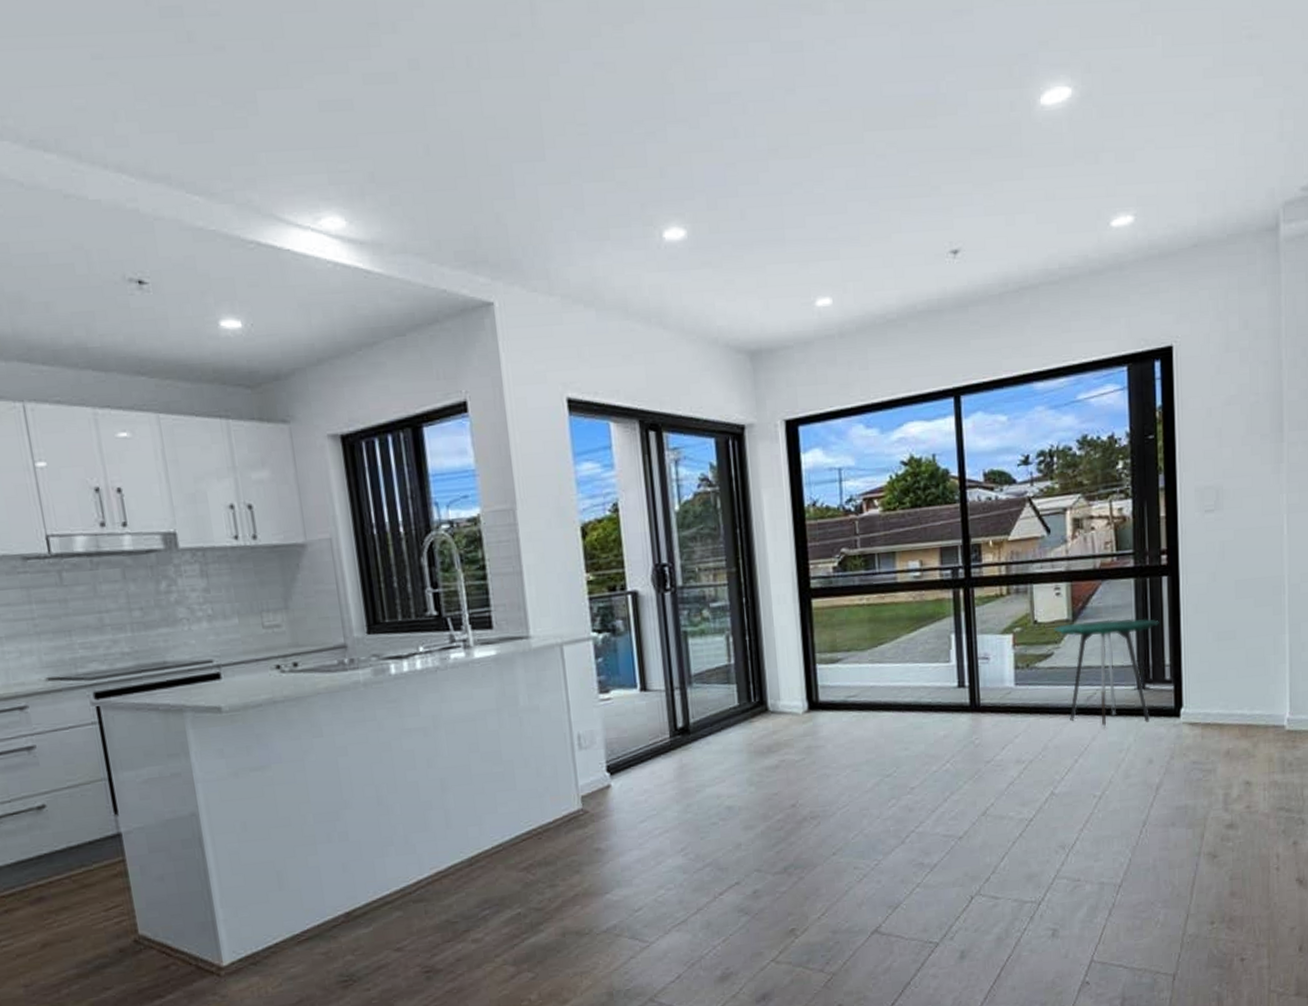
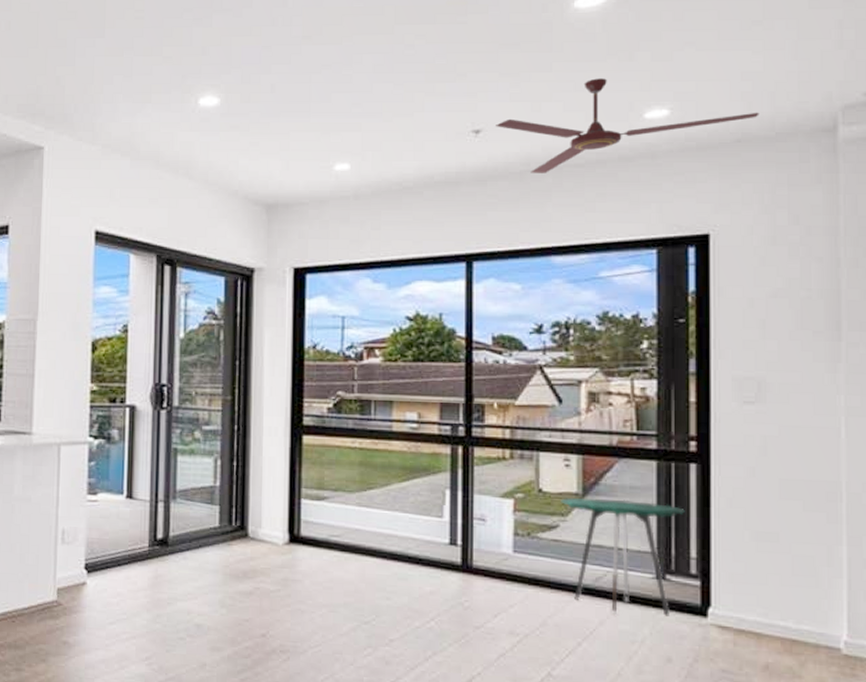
ceiling fan: none [973,184,1213,295] -> present [496,78,759,173]

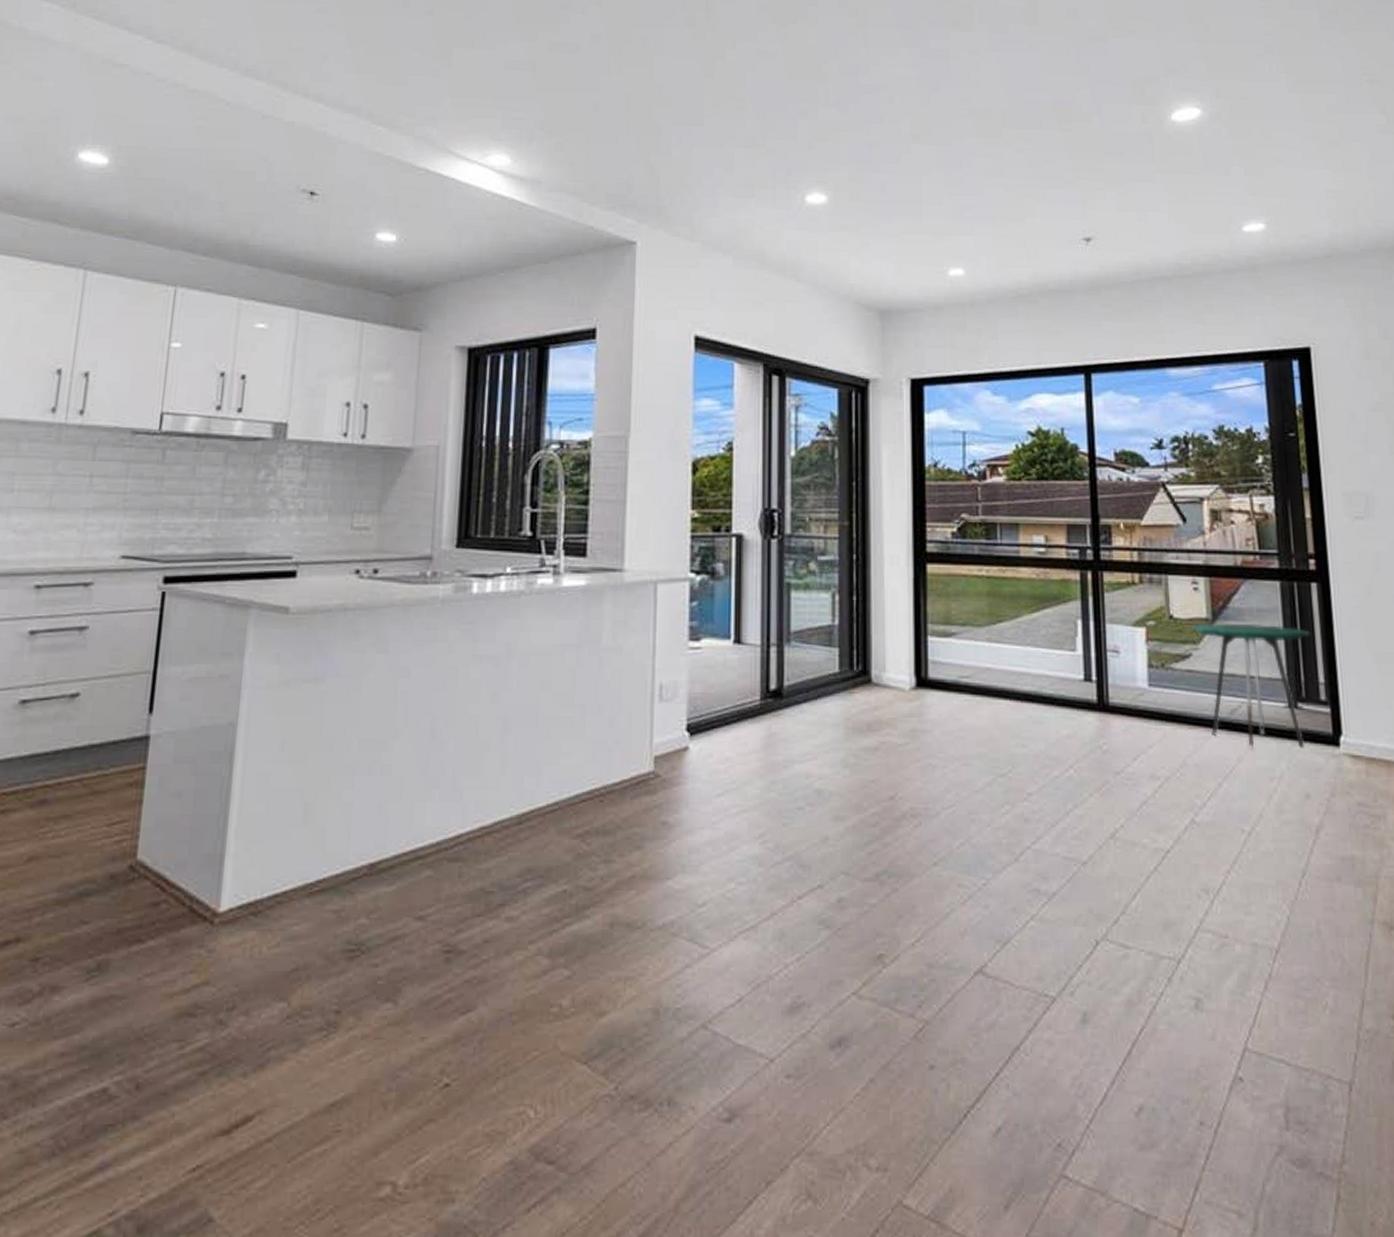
ceiling fan: present [496,78,759,173] -> none [1105,190,1345,284]

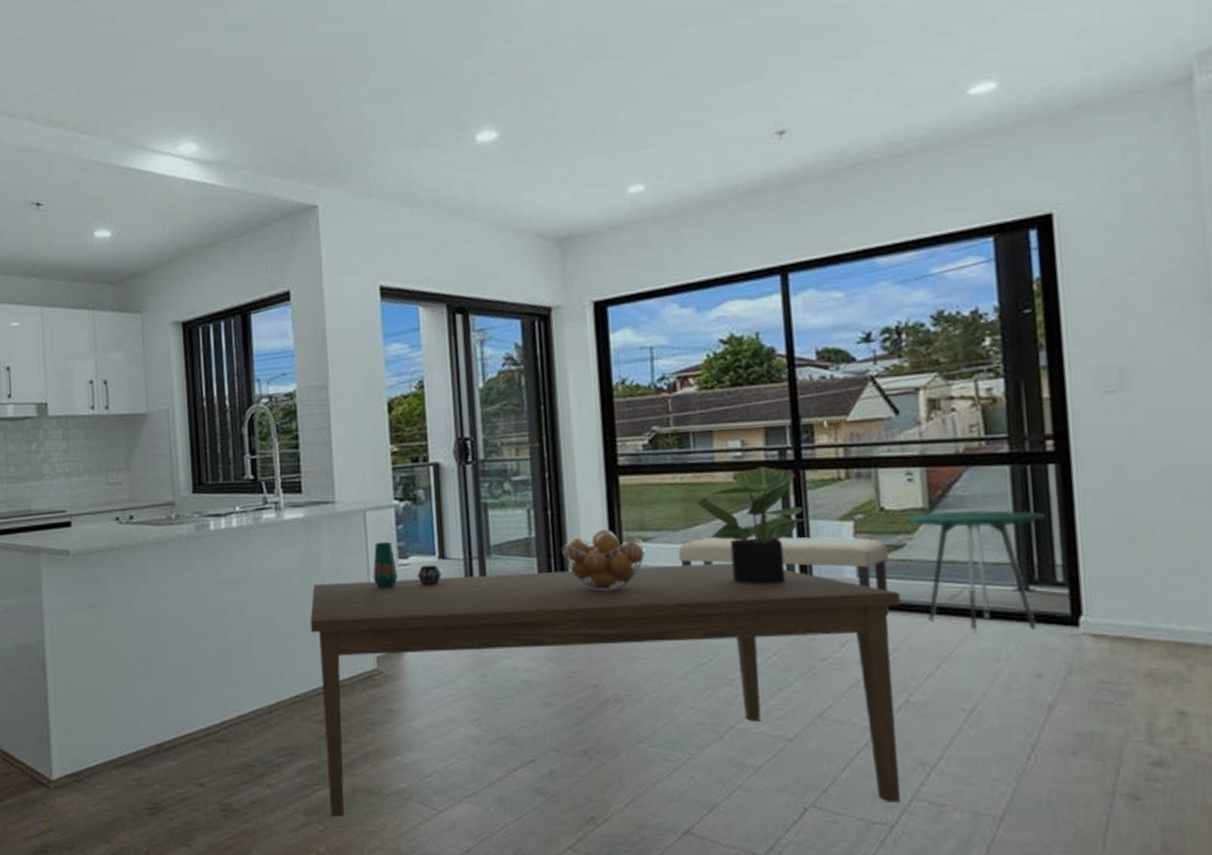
dining table: none [579,664,1187,959] -> present [310,562,901,817]
vase: none [659,620,736,676] -> present [373,541,442,589]
fruit basket: none [865,621,950,690] -> present [562,529,646,591]
bench: none [981,636,1177,728] -> present [678,537,889,615]
potted plant: none [1002,564,1106,689] -> present [698,466,809,584]

